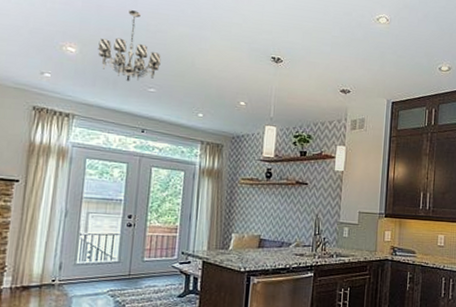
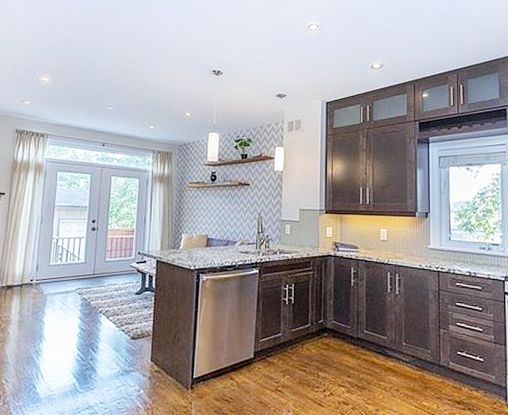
chandelier: present [98,10,161,81] -> none [66,42,118,102]

